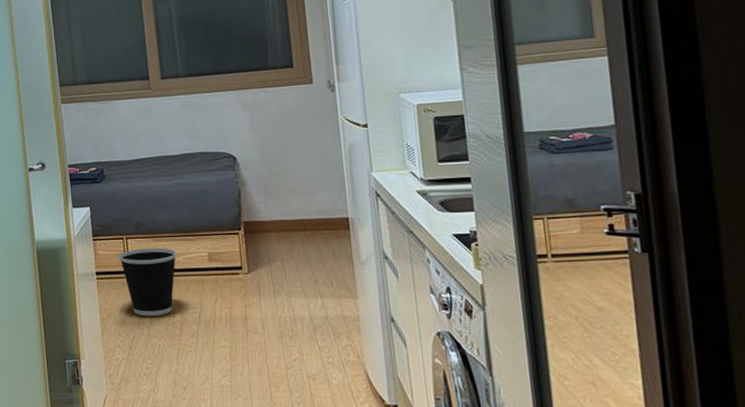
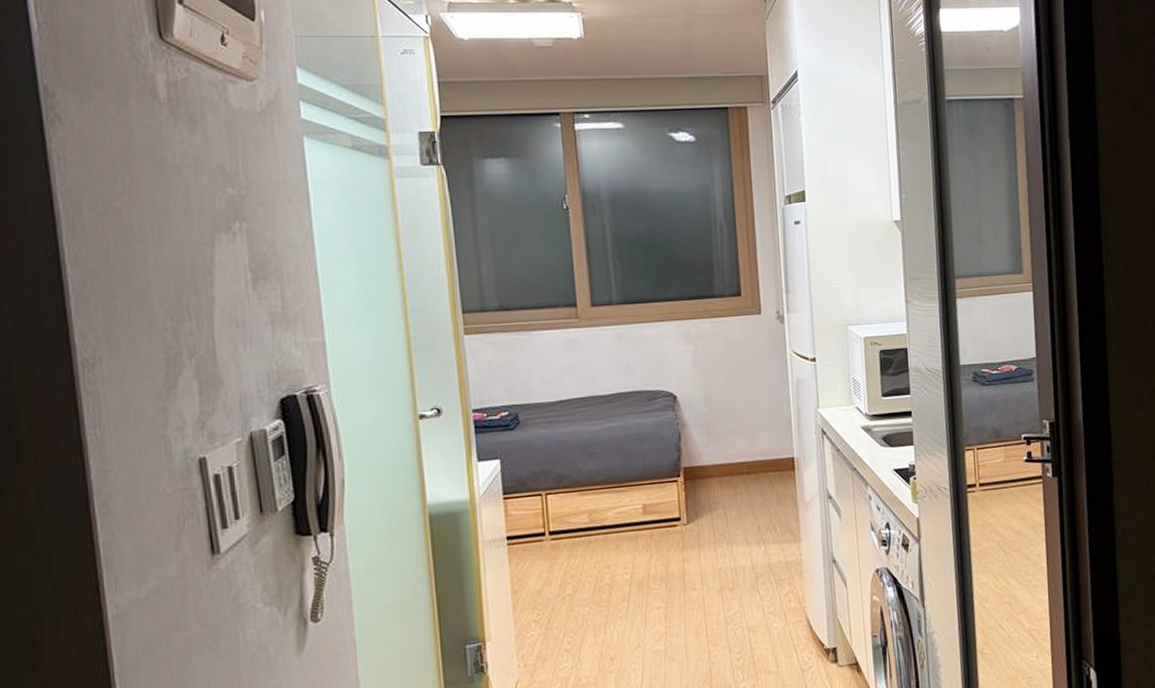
wastebasket: present [118,247,177,317] -> none [536,502,607,584]

